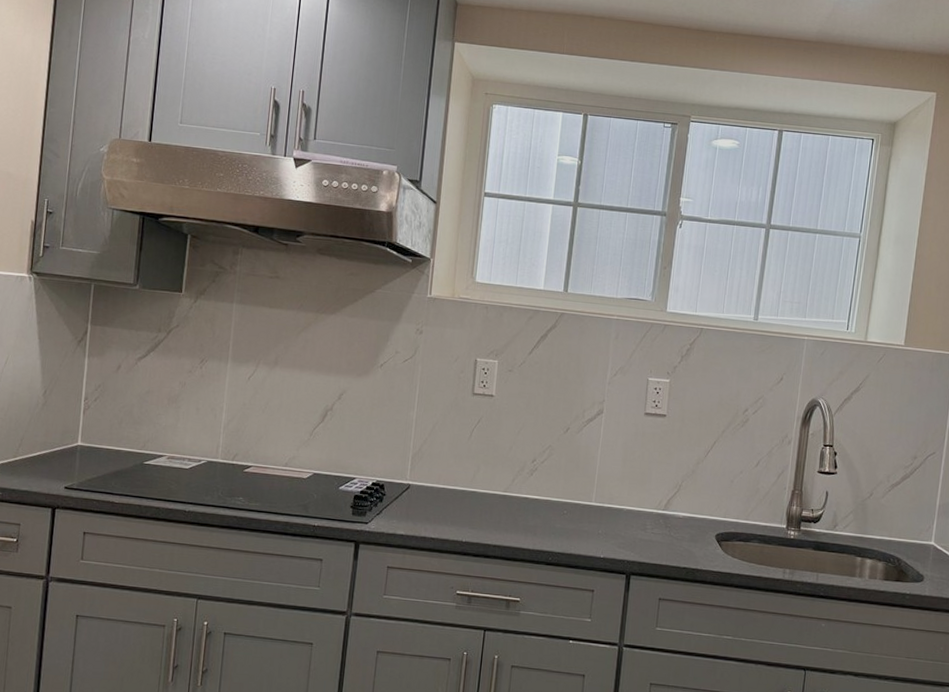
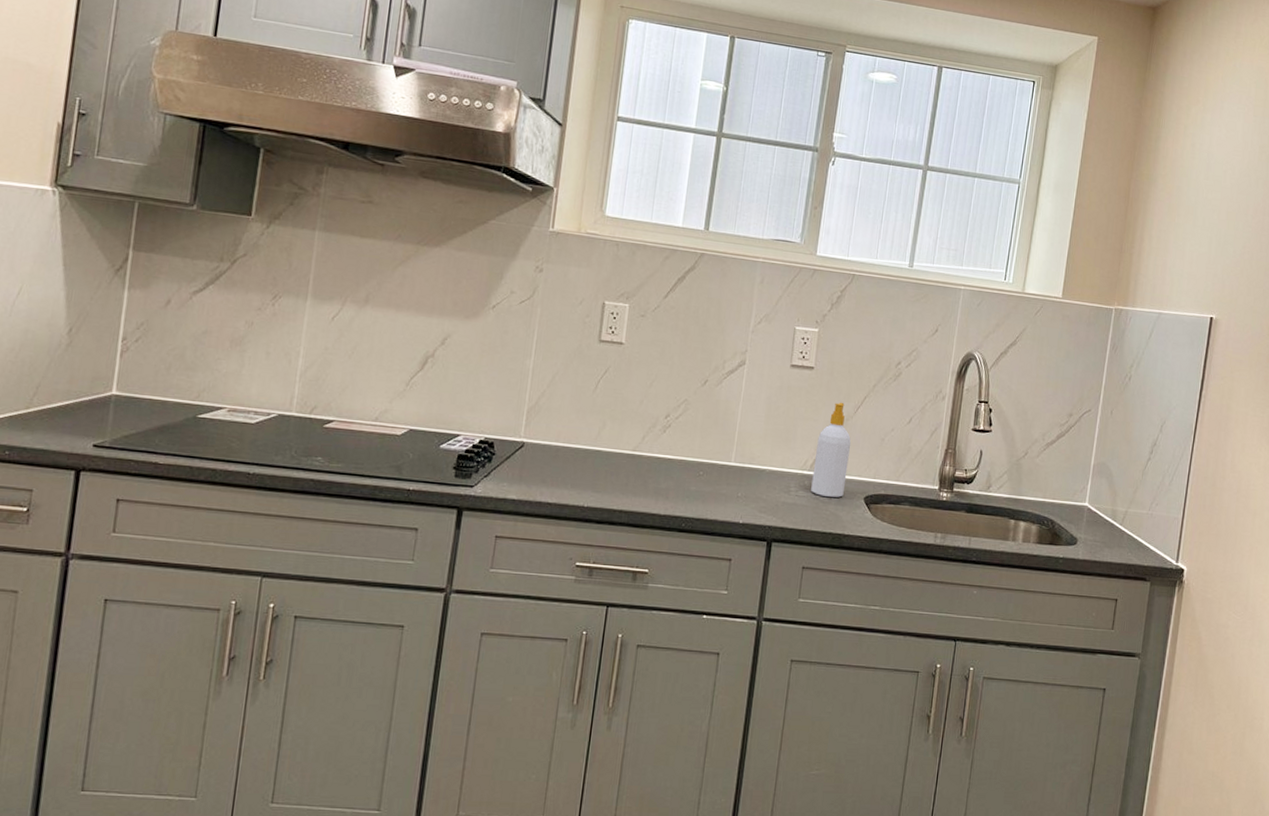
soap bottle: none [665,447,703,535] -> present [811,402,852,498]

